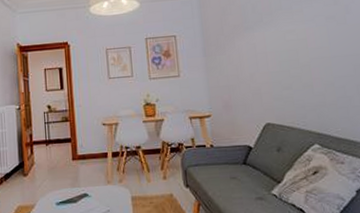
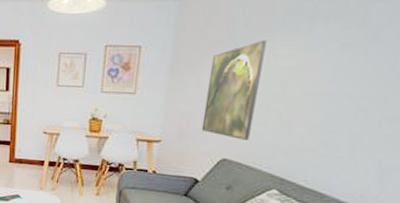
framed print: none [235,20,283,104] -> present [201,40,267,140]

